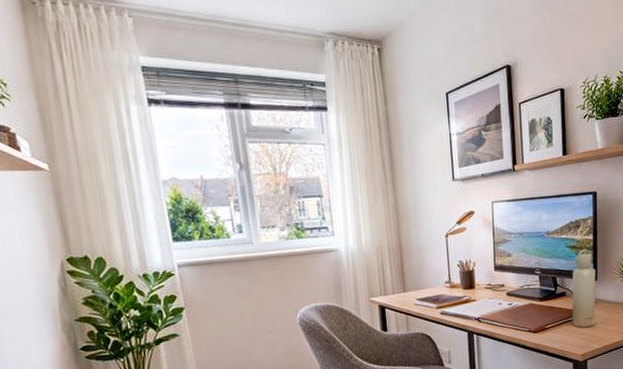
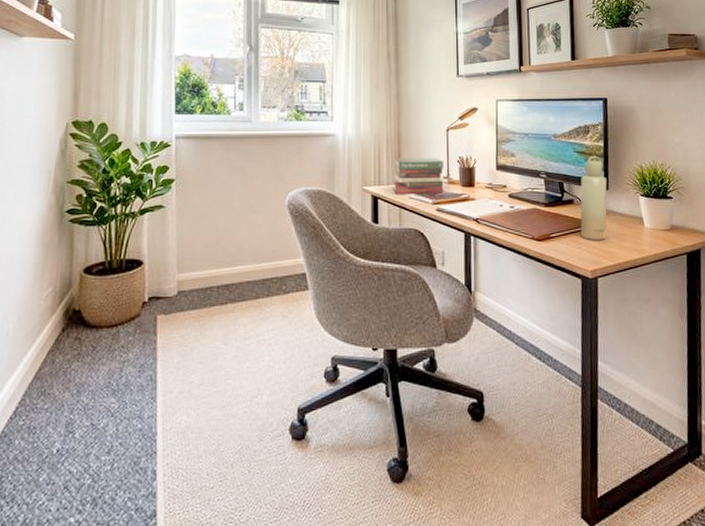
books: none [398,263,447,303] -> present [393,157,444,195]

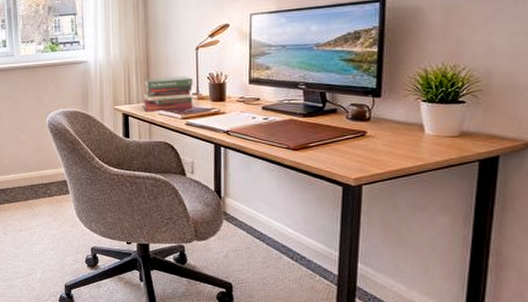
bottle: present [580,155,607,240] -> none [344,62,380,148]

